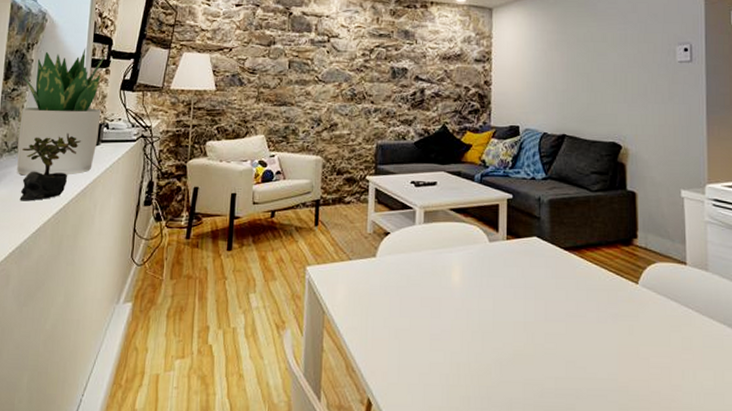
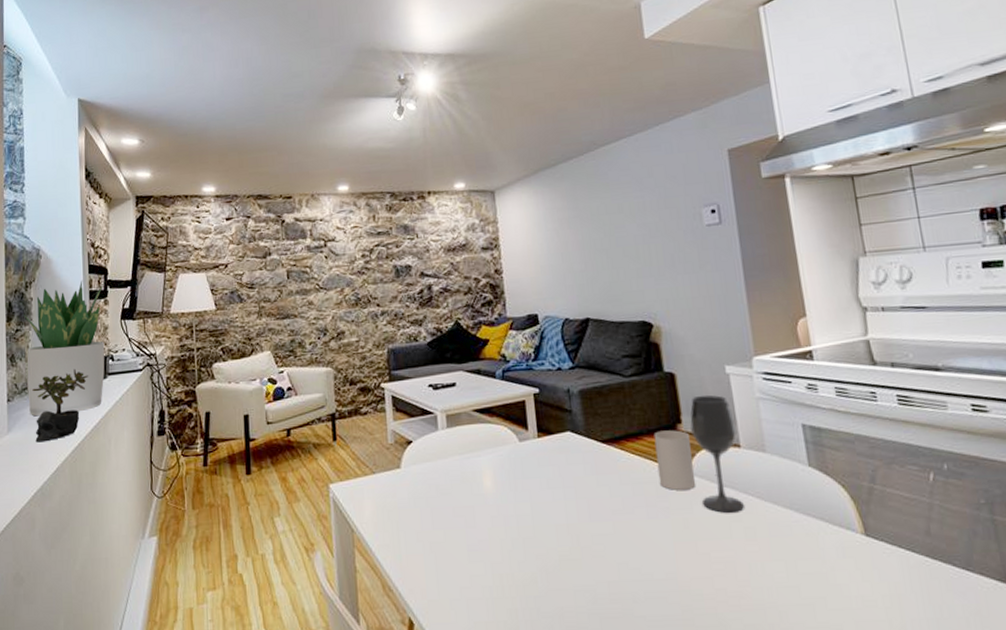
cup: none [611,243,644,300] -> present [654,430,696,491]
wine glass: none [645,214,684,323] -> present [690,395,744,513]

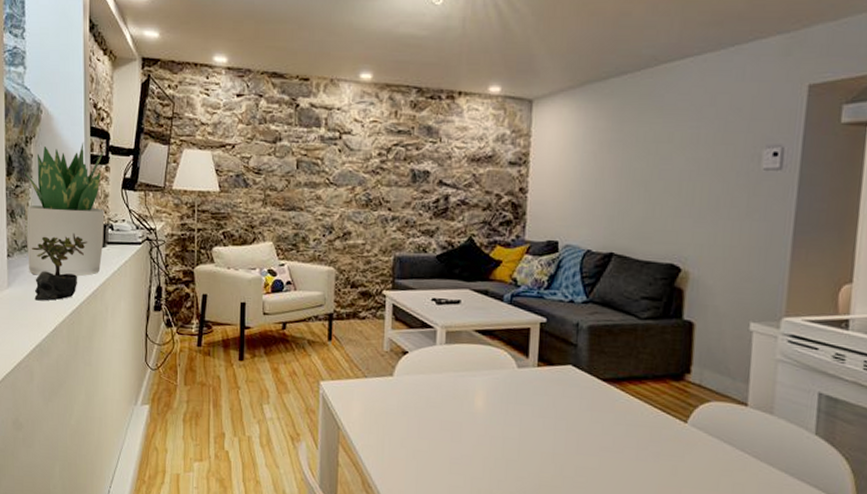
cup: present [654,430,696,491] -> none [655,378,696,440]
wine glass: present [690,395,744,513] -> none [696,348,748,467]

